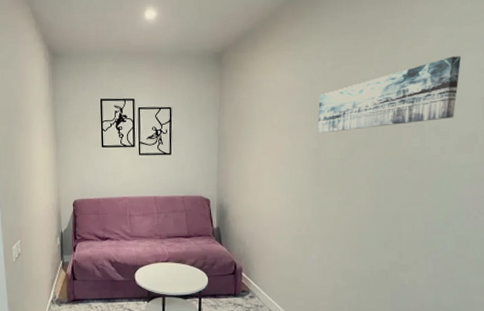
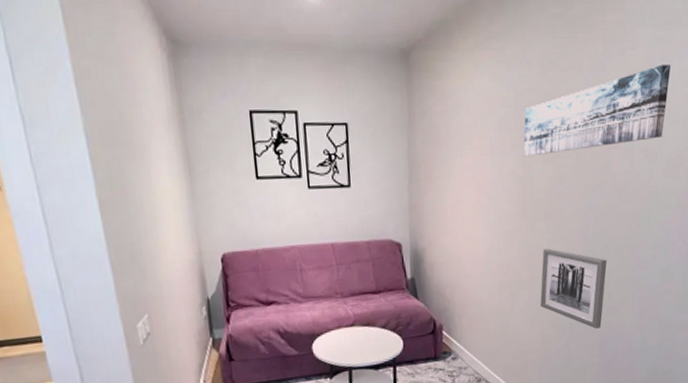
wall art: none [332,210,399,284] -> present [540,248,608,329]

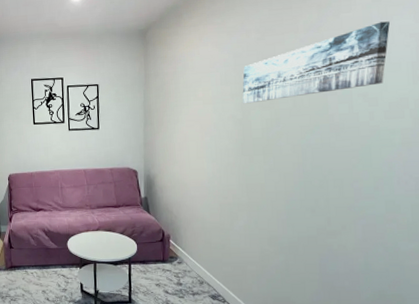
wall art: present [540,248,608,329] -> none [258,178,326,249]

